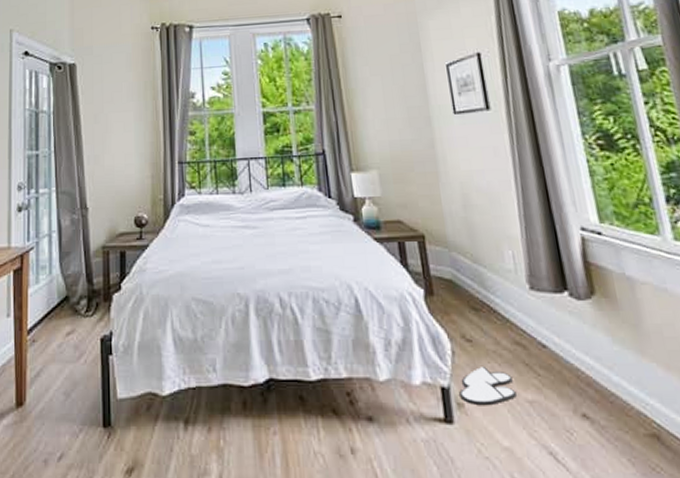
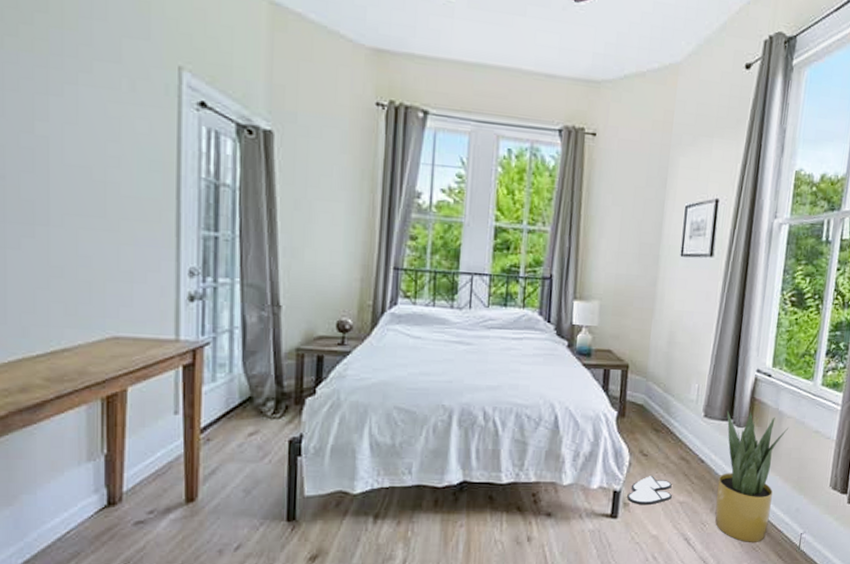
planter: none [557,280,665,459] -> present [715,411,789,542]

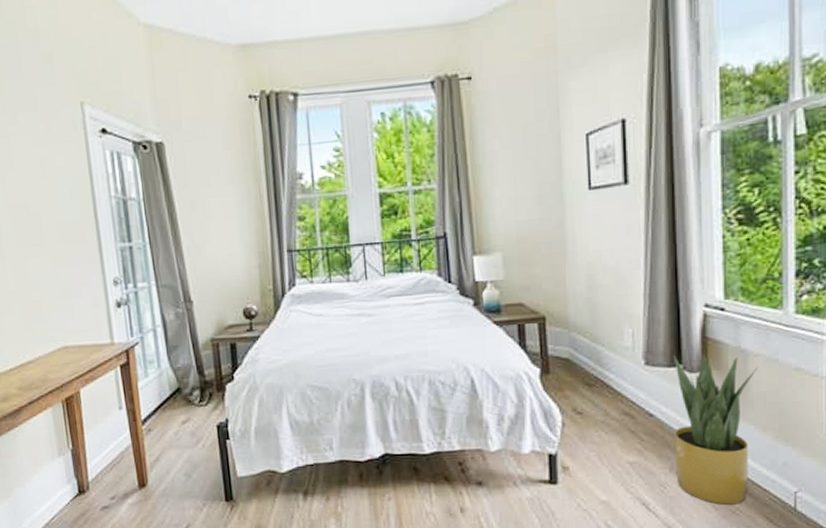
slippers: present [627,476,672,504] -> none [565,435,619,468]

